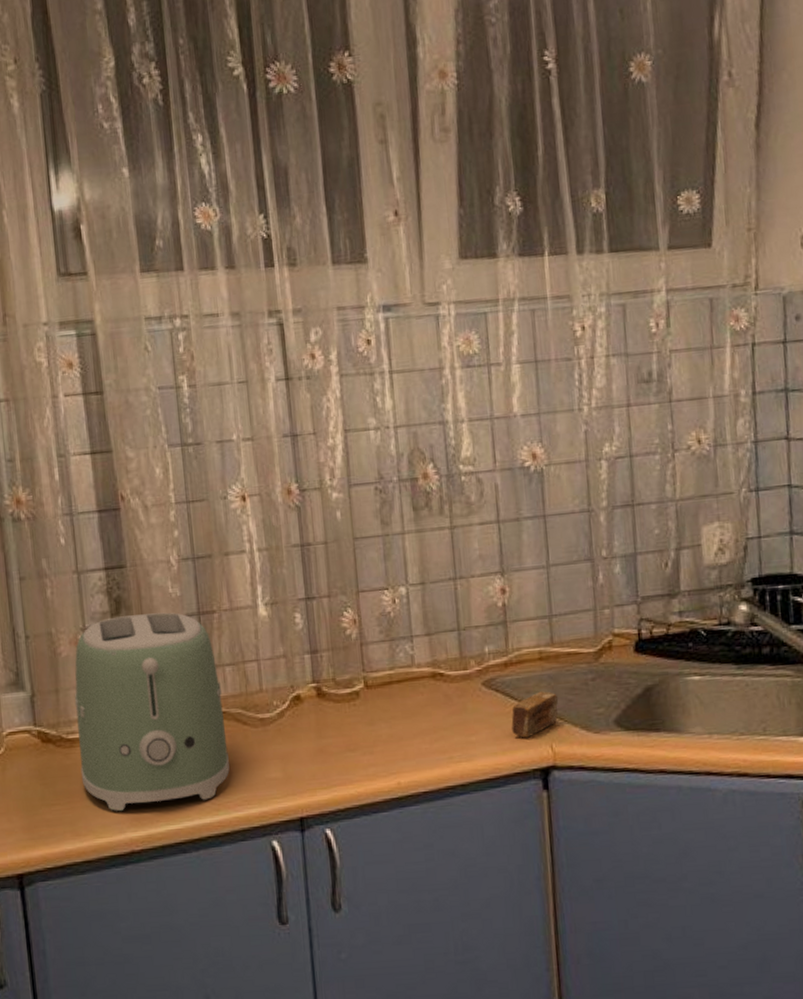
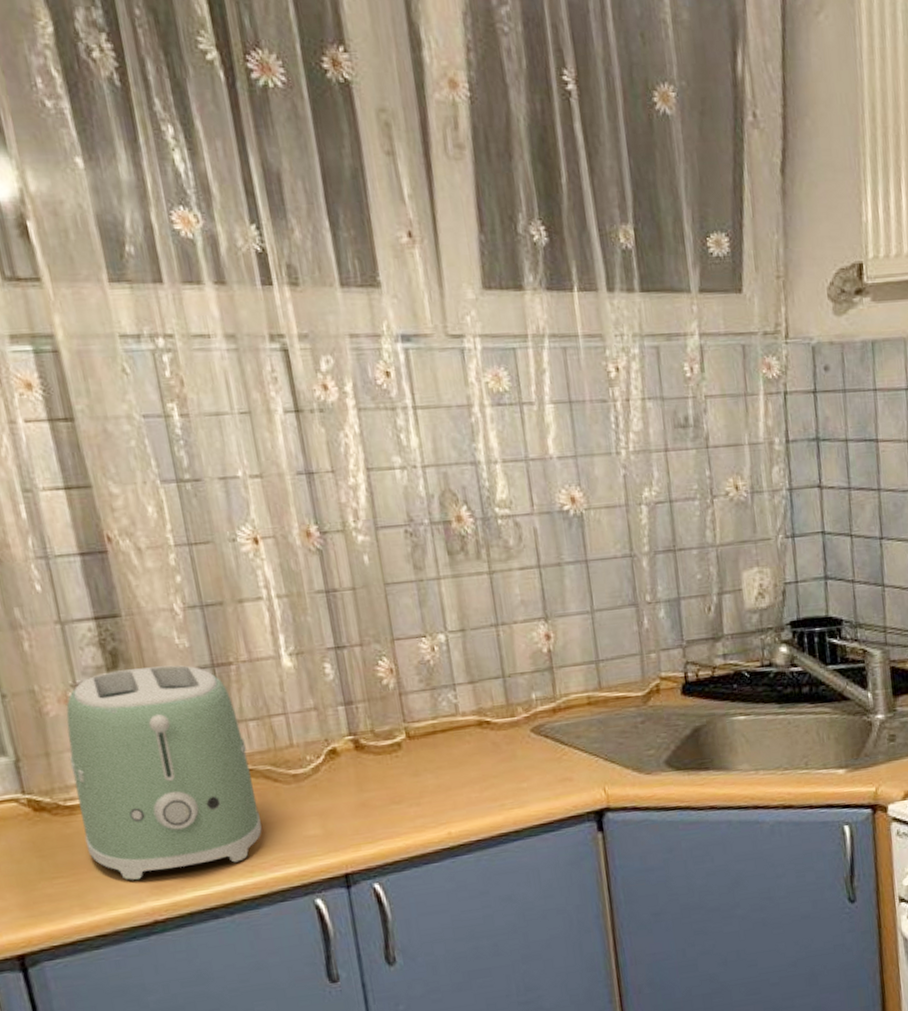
soap bar: present [511,691,559,738] -> none [563,735,609,782]

